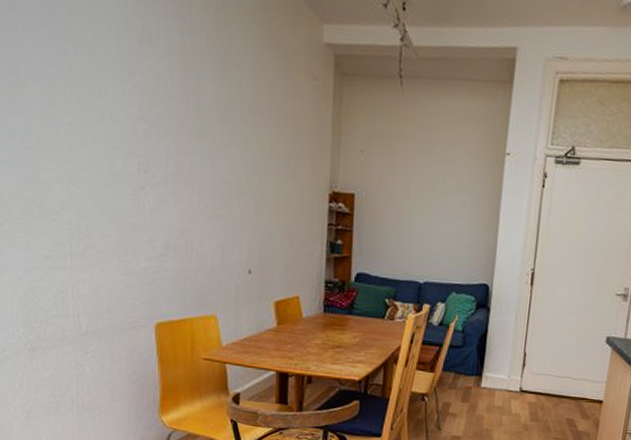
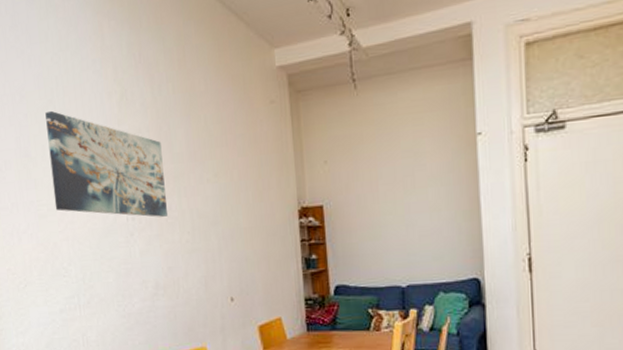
wall art: none [43,27,186,175] -> present [45,110,167,217]

